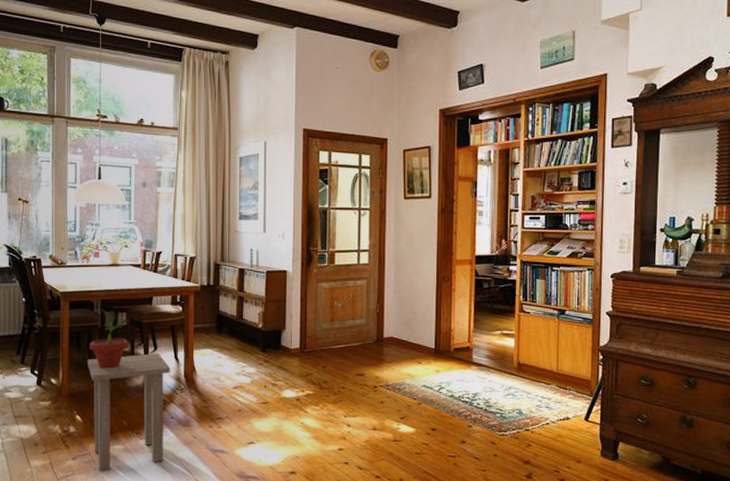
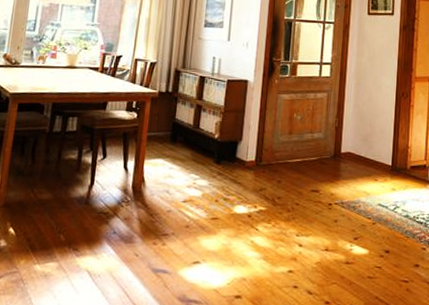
side table: present [87,353,171,471] -> none [24,161,119,292]
potted plant: present [89,309,130,369] -> none [33,113,81,177]

